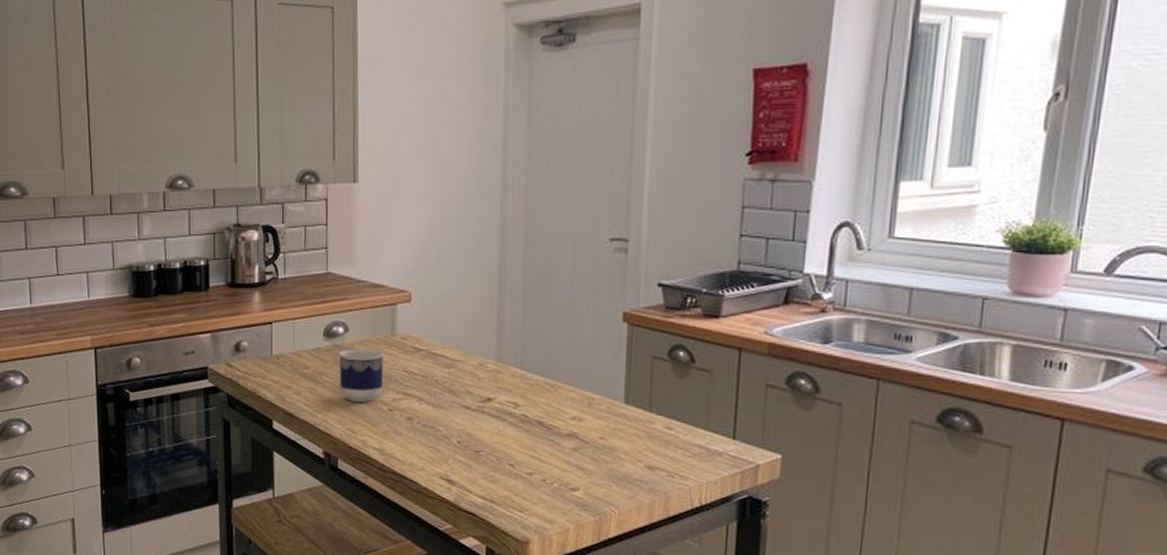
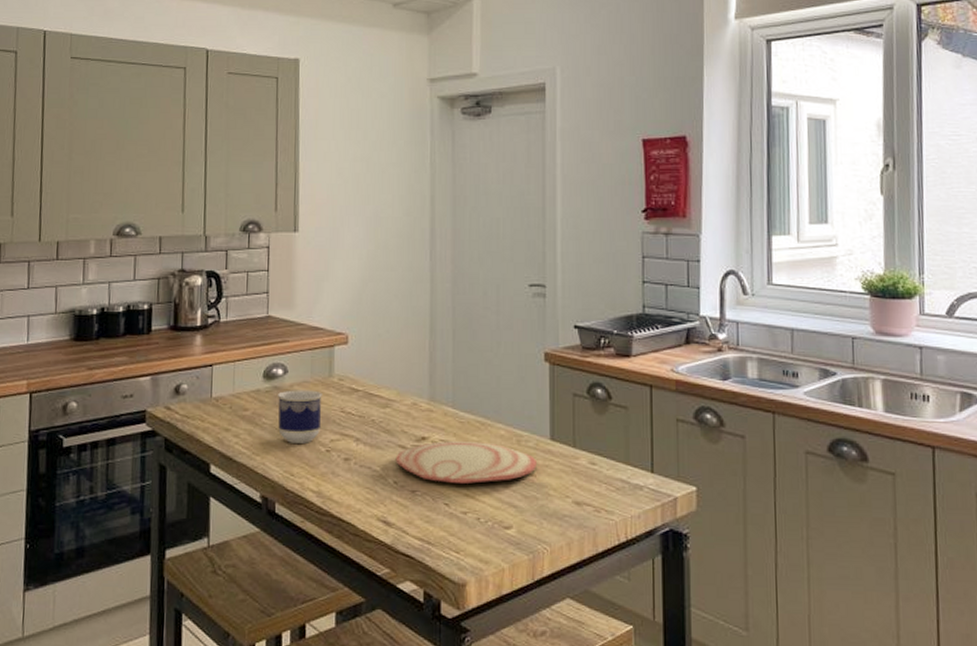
plate: none [460,402,608,445] -> present [396,440,536,483]

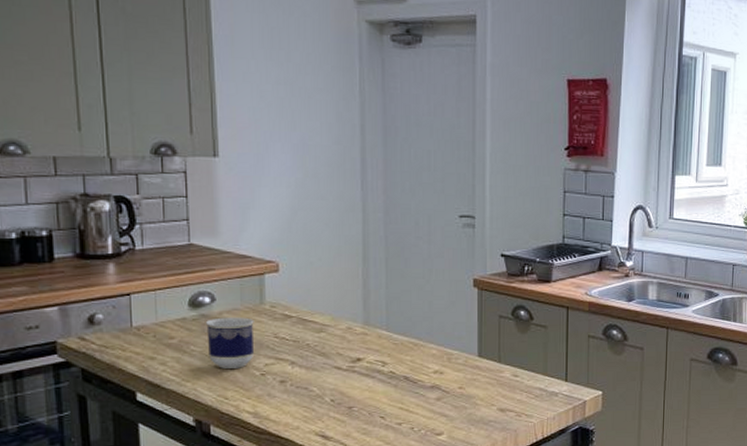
plate: present [396,440,536,483] -> none [332,360,465,398]

